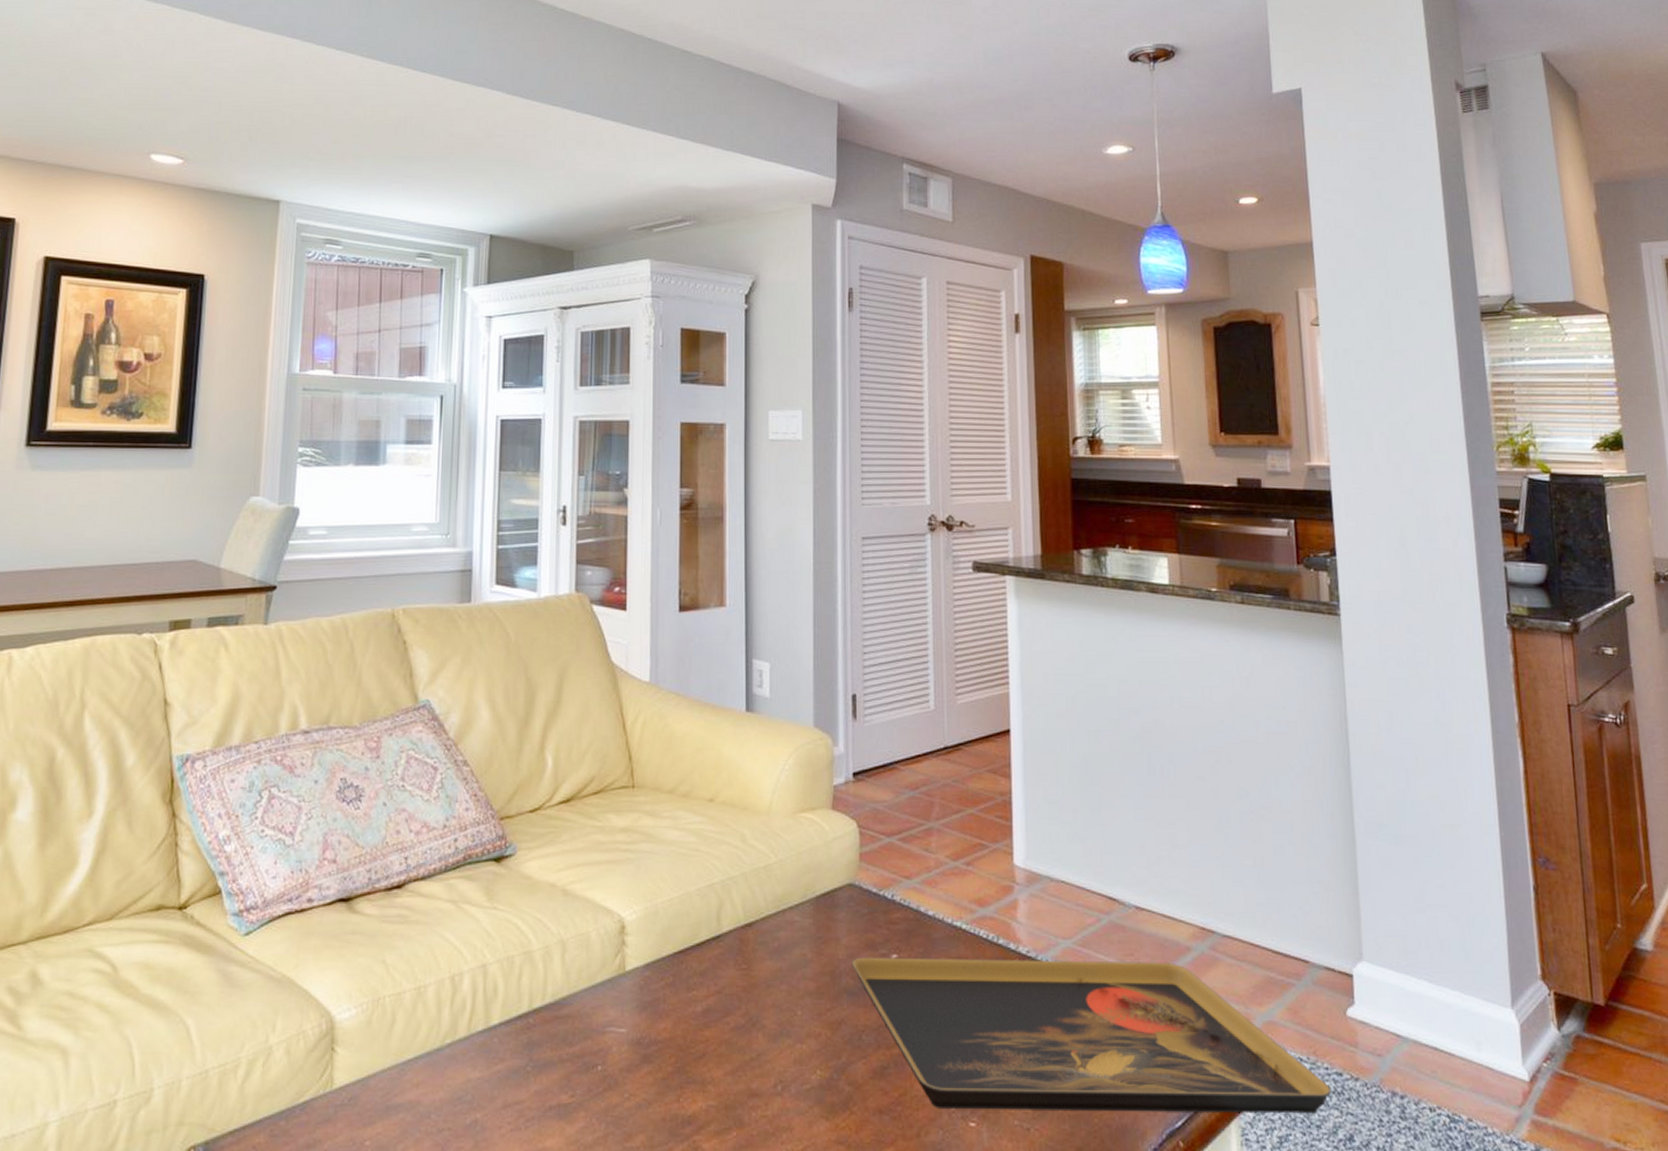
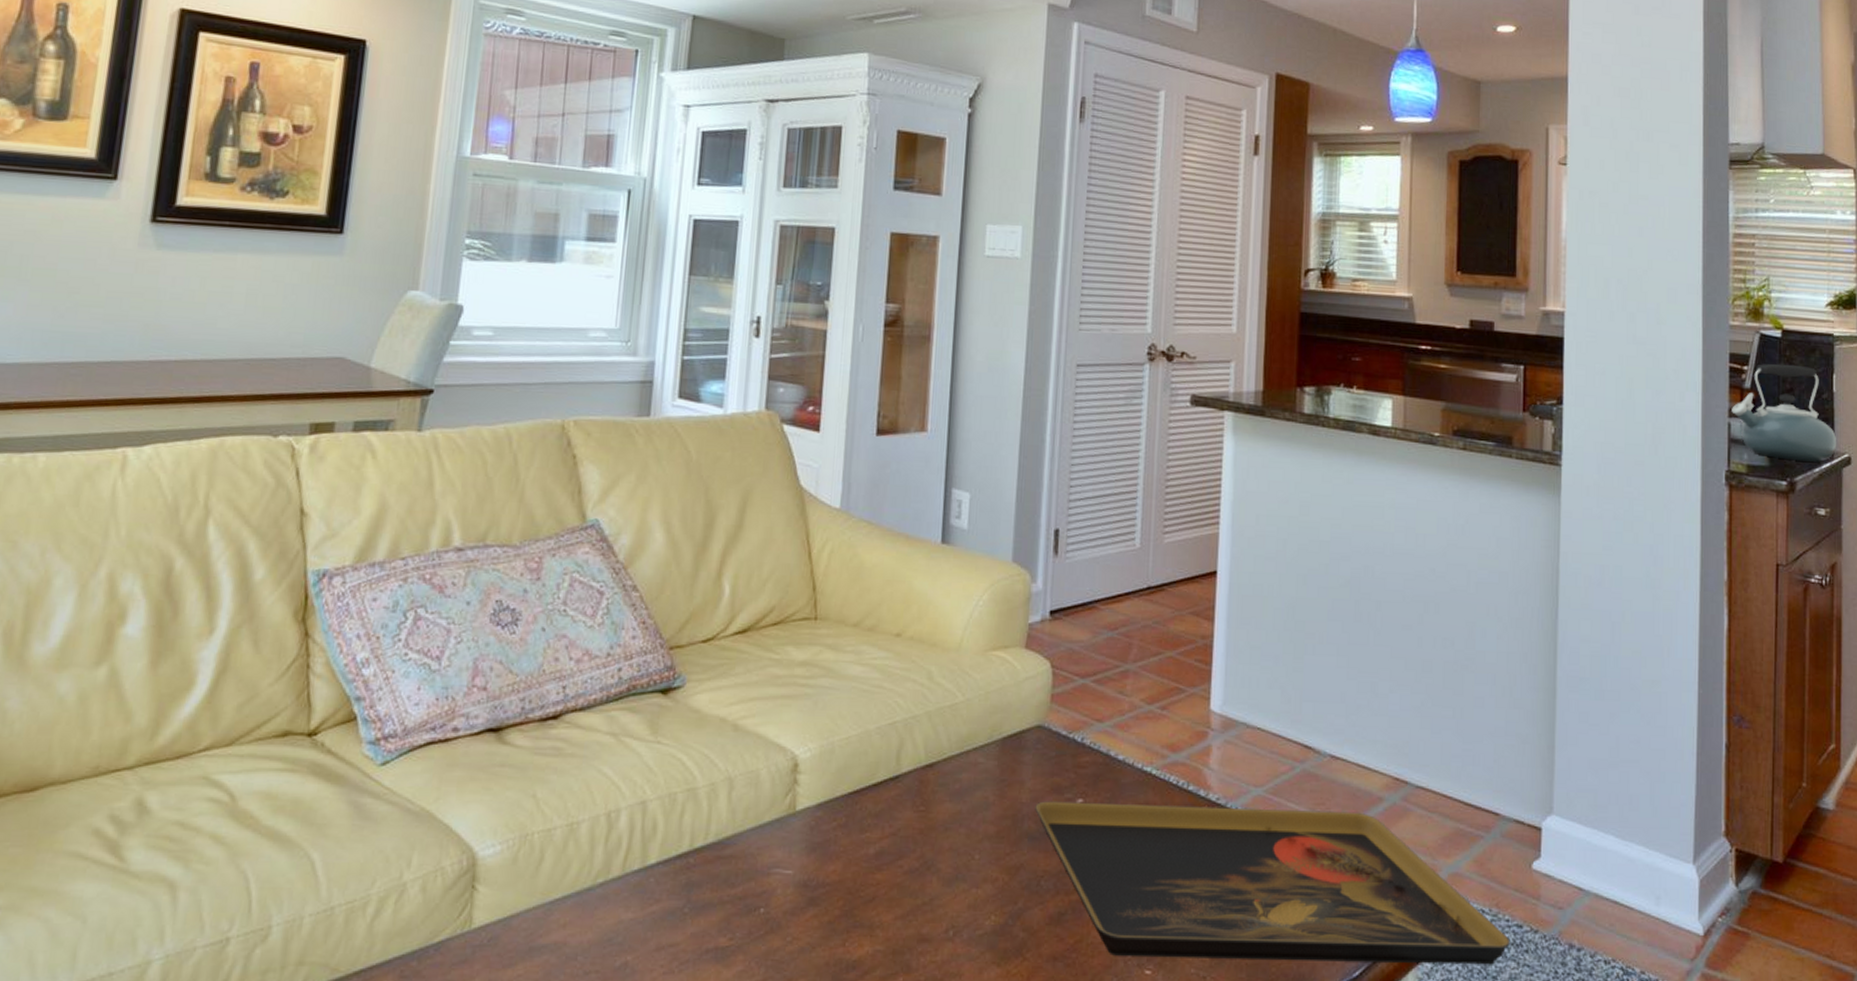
kettle: none [1506,507,1618,602] -> present [1732,363,1837,462]

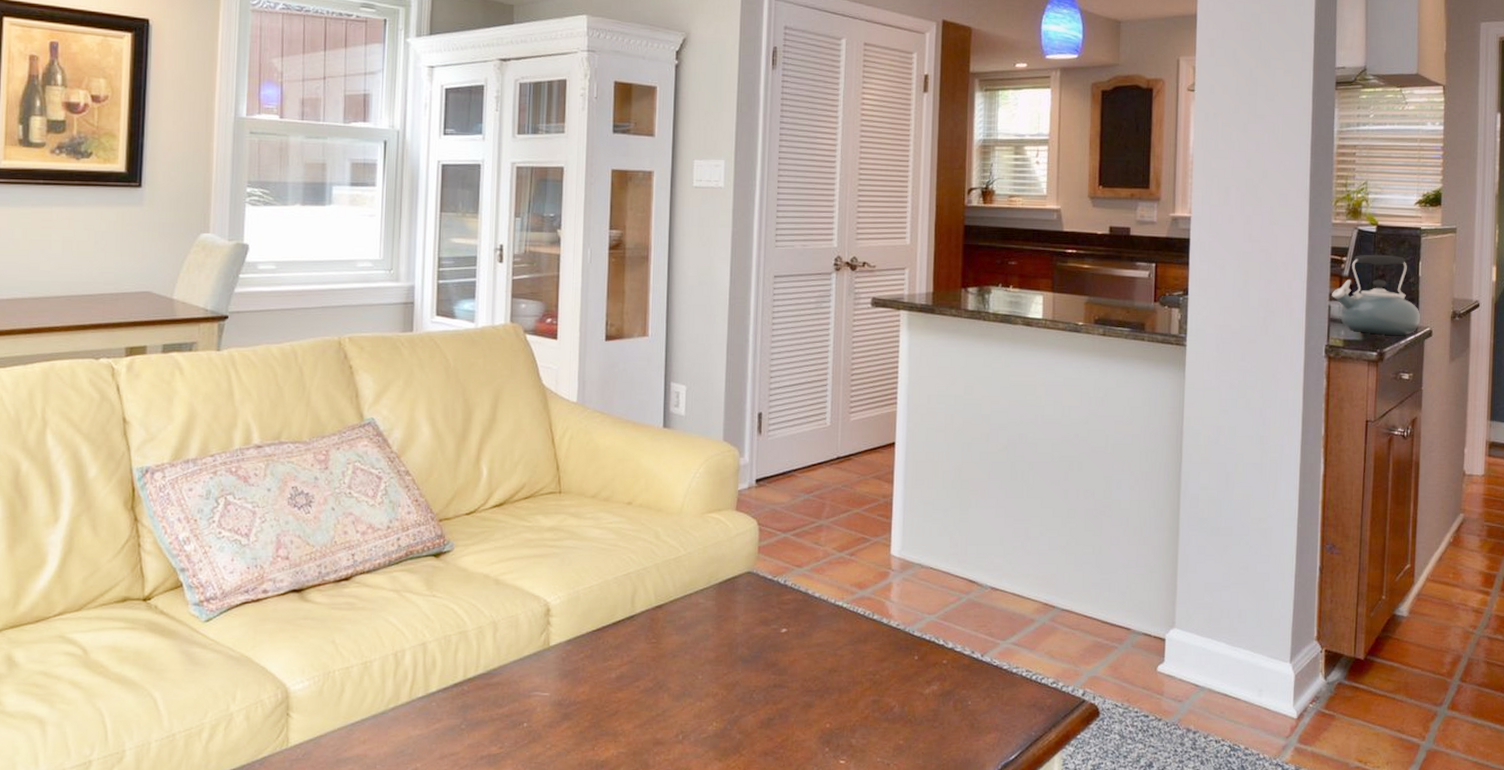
decorative tray: present [1035,801,1510,965] -> none [747,631,1139,751]

